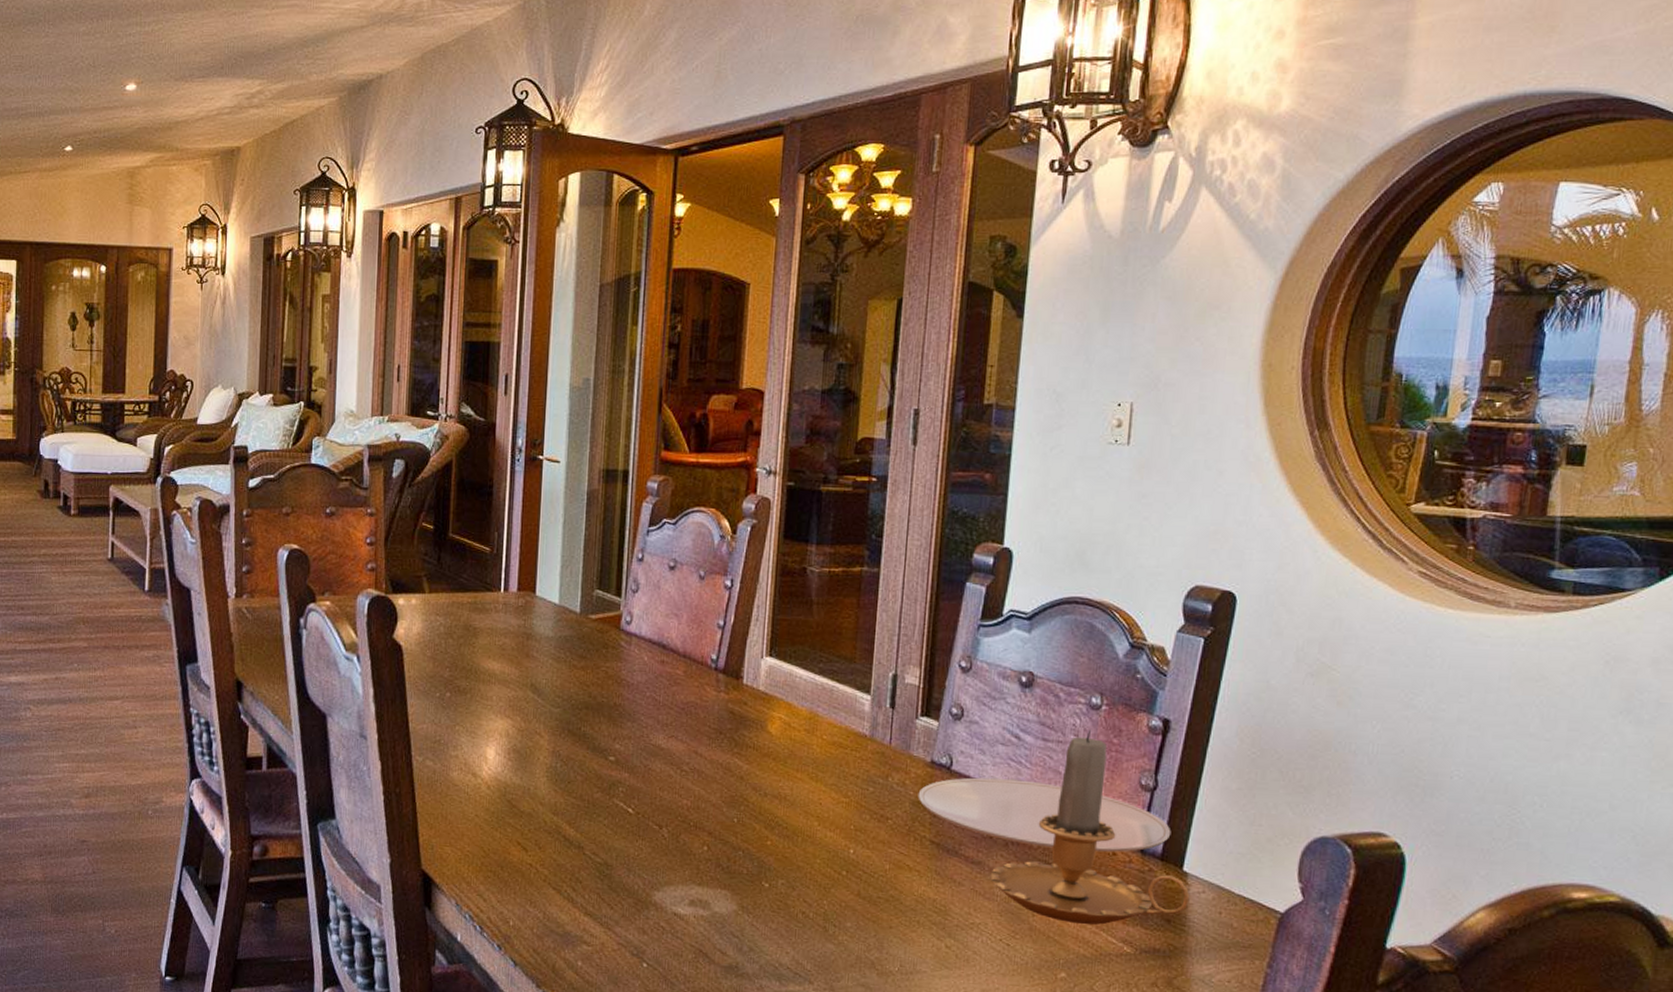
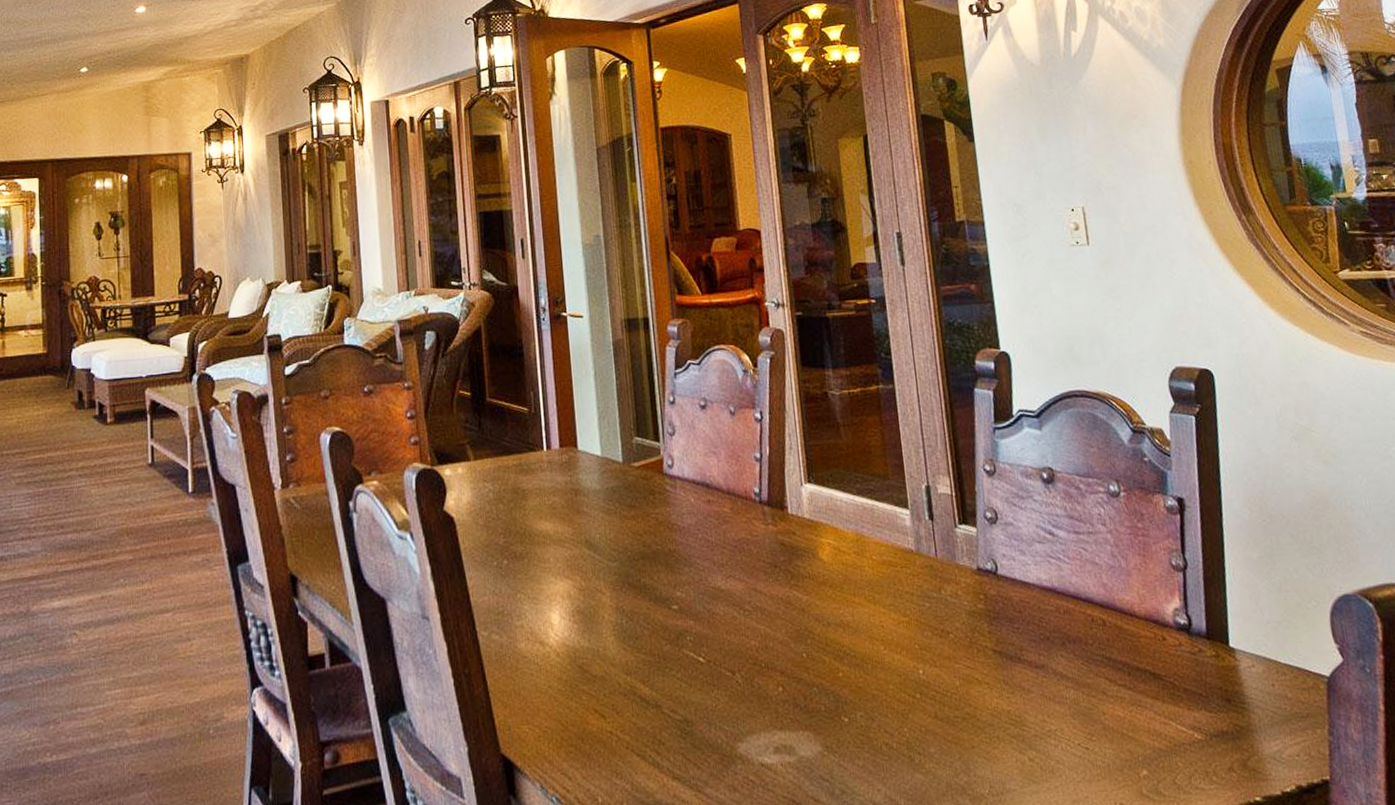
plate: present [918,777,1171,853] -> none [971,575,1211,642]
candlestick: present [990,729,1190,925] -> none [1055,517,1243,716]

